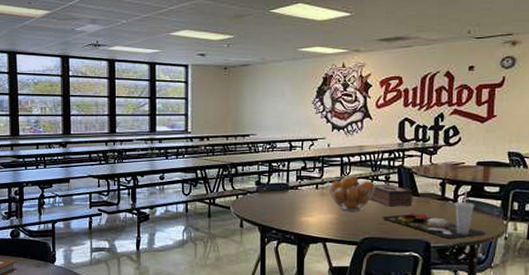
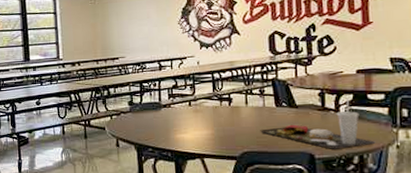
fruit basket: present [327,175,376,211] -> none [199,90,250,126]
tissue box: present [368,184,413,207] -> none [243,97,292,120]

